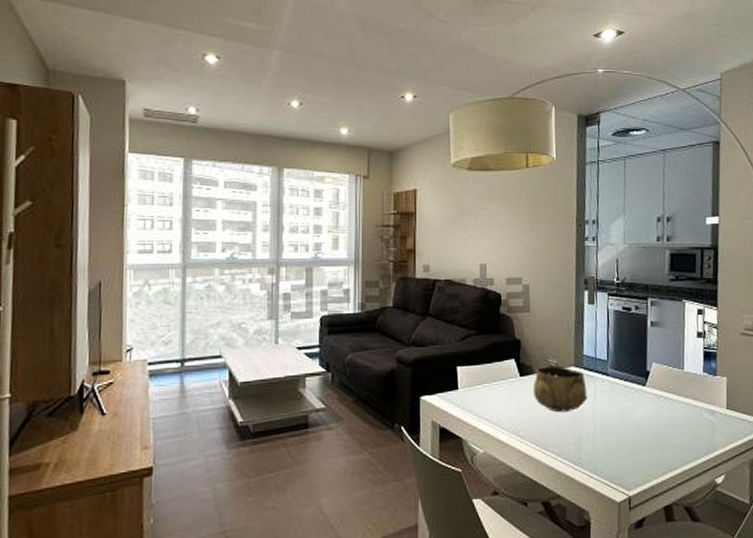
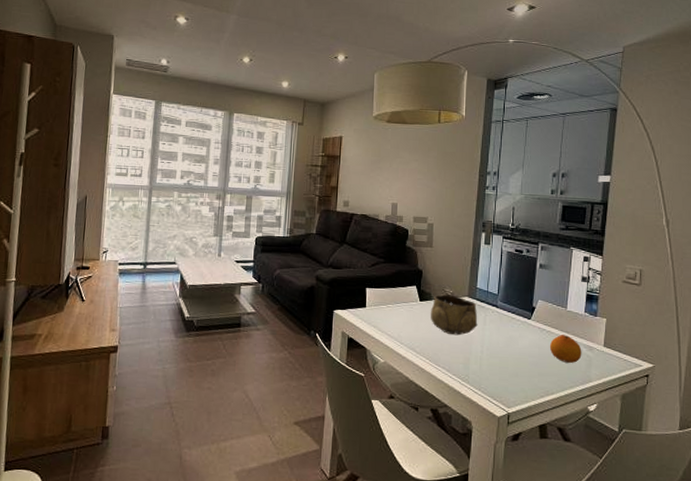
fruit: none [668,399,704,431] -> present [549,334,582,363]

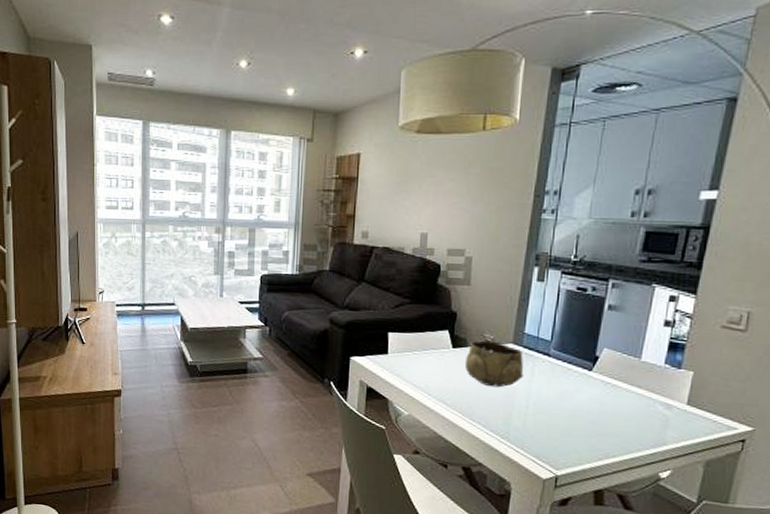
fruit: present [549,334,582,363] -> none [614,388,657,423]

